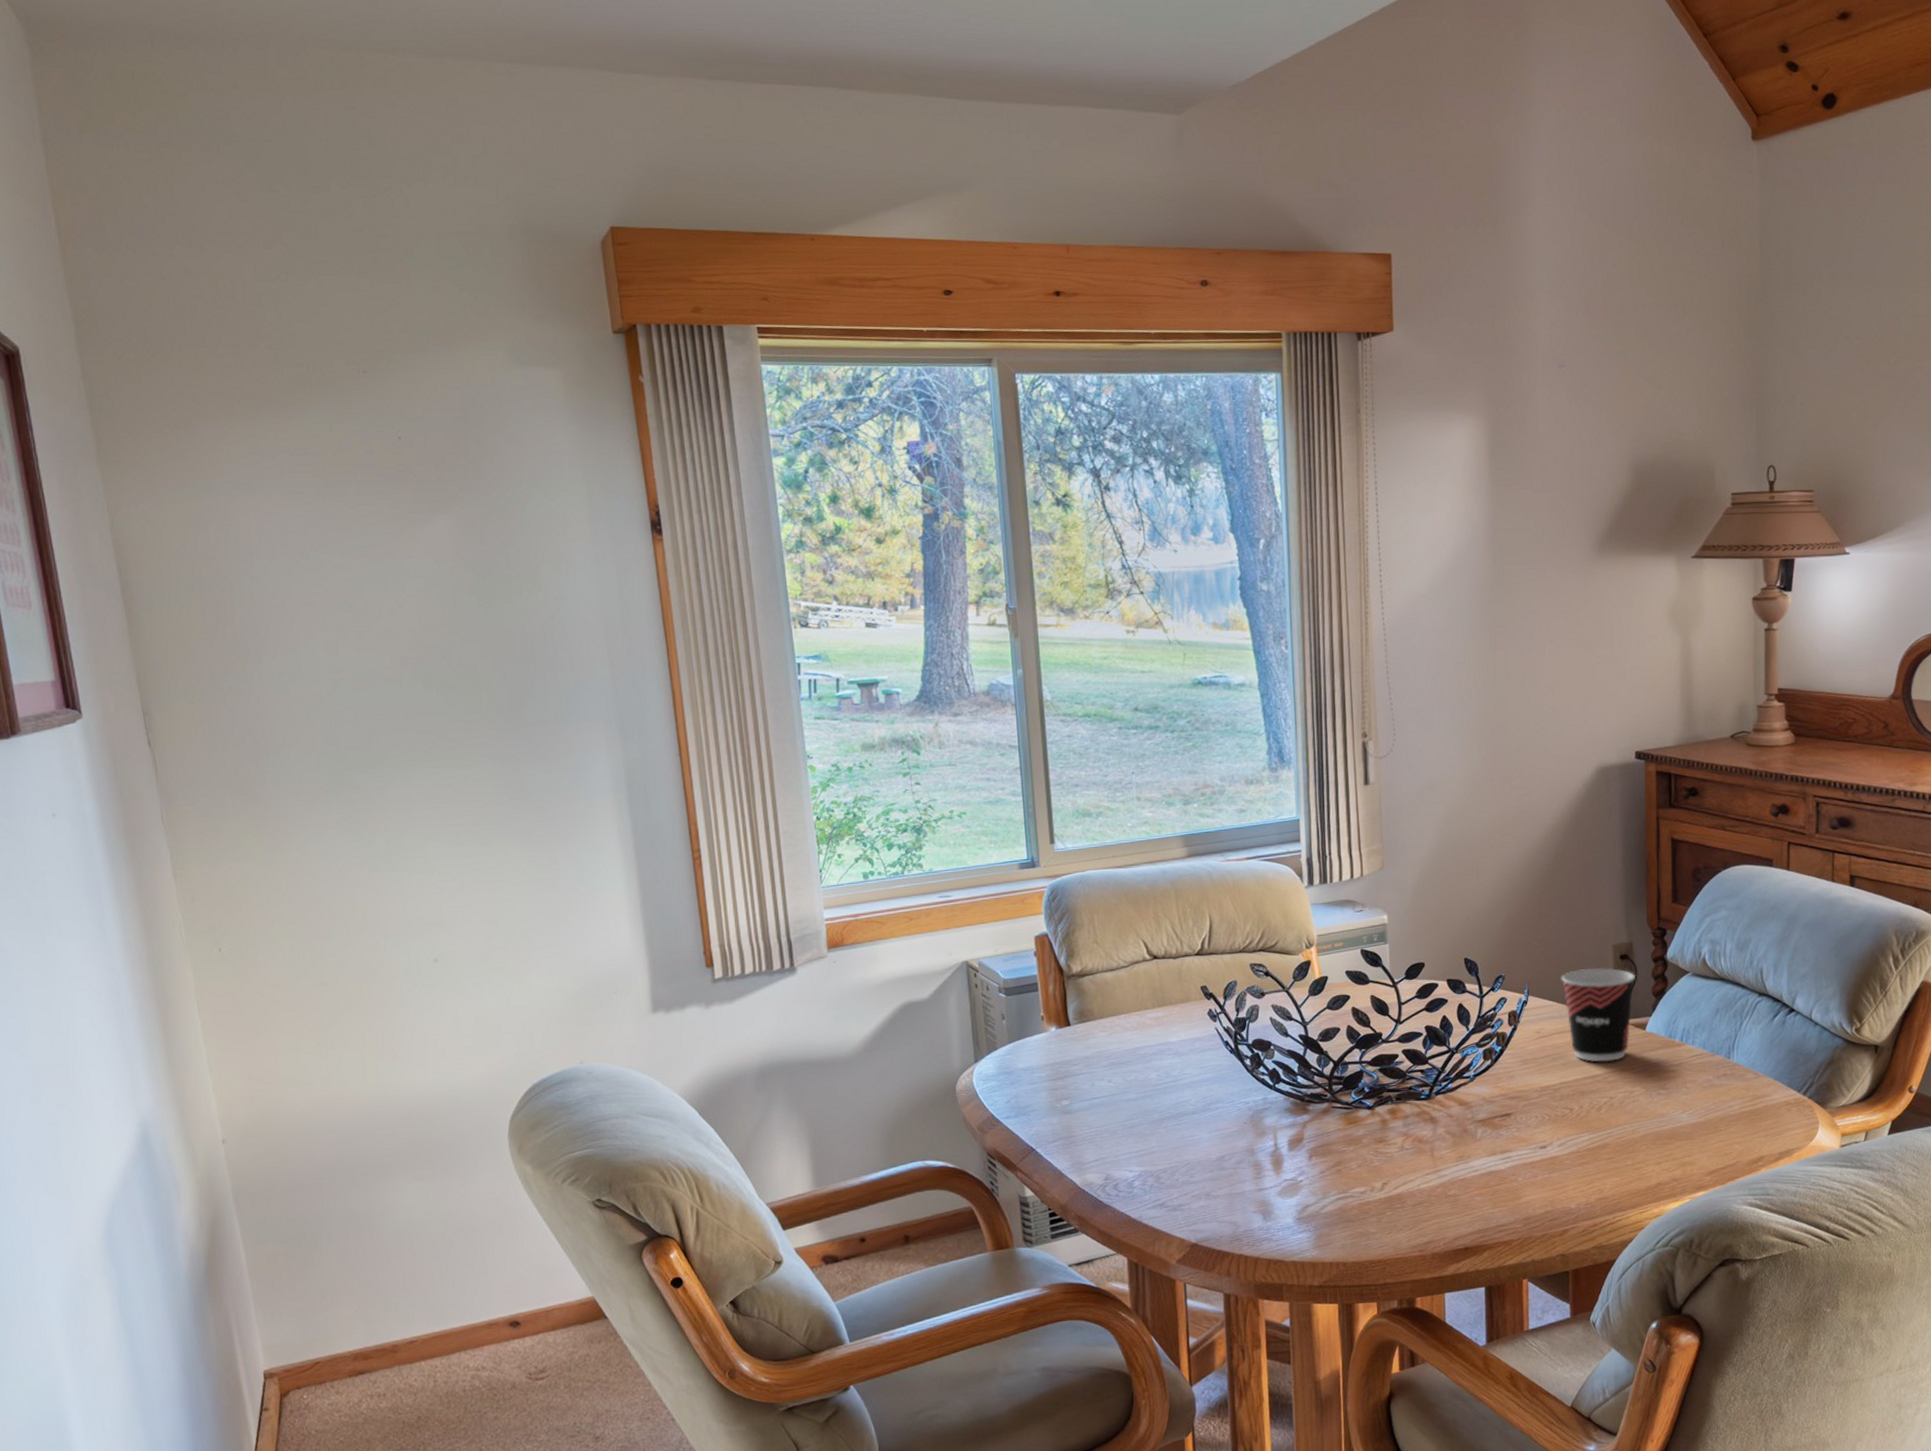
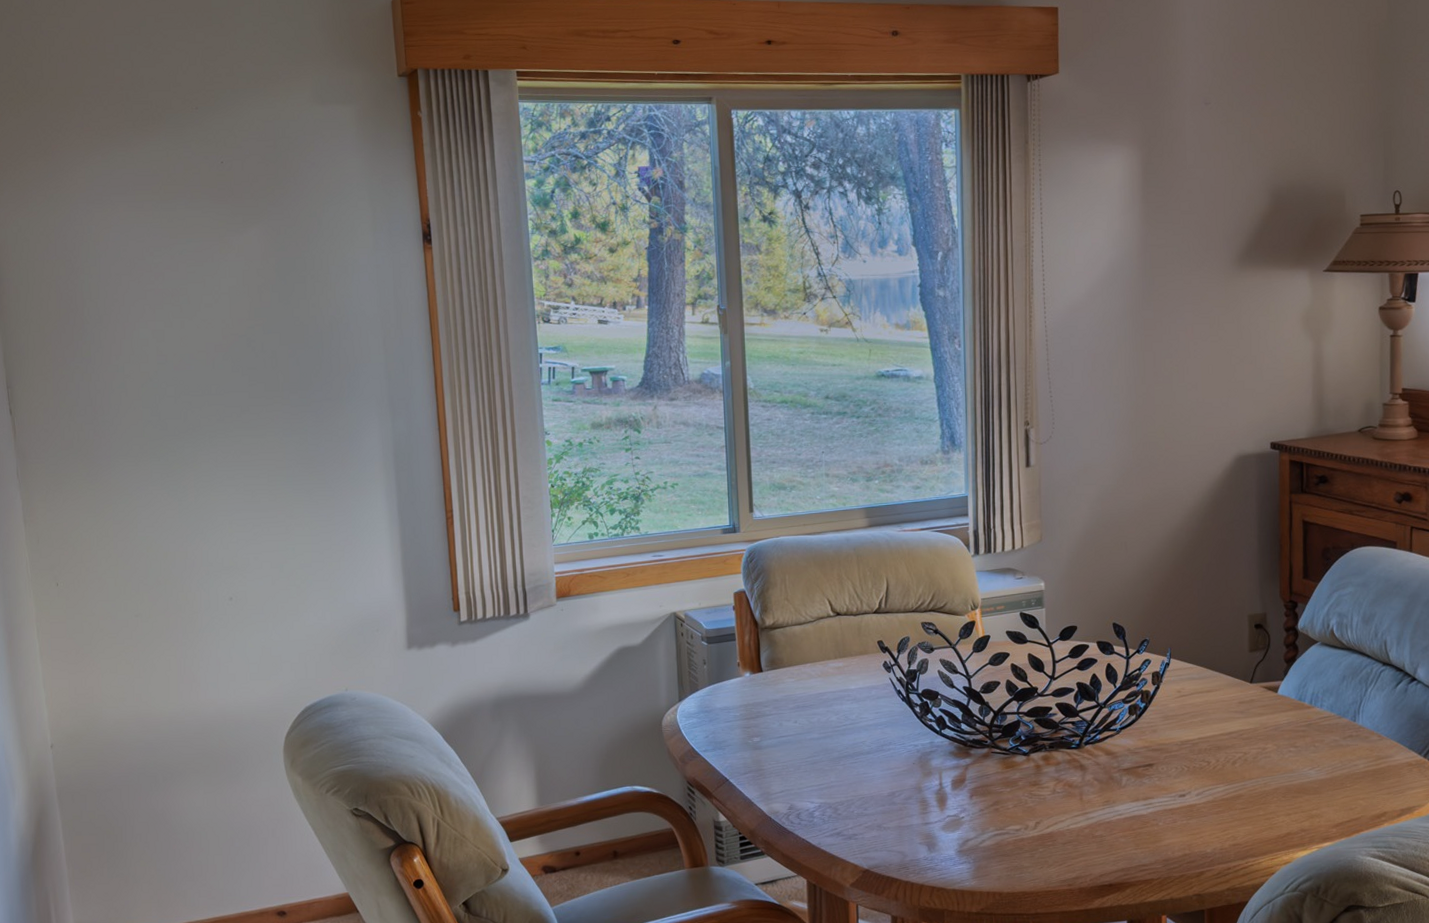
cup: present [1561,967,1635,1062] -> none [1200,635,1269,720]

